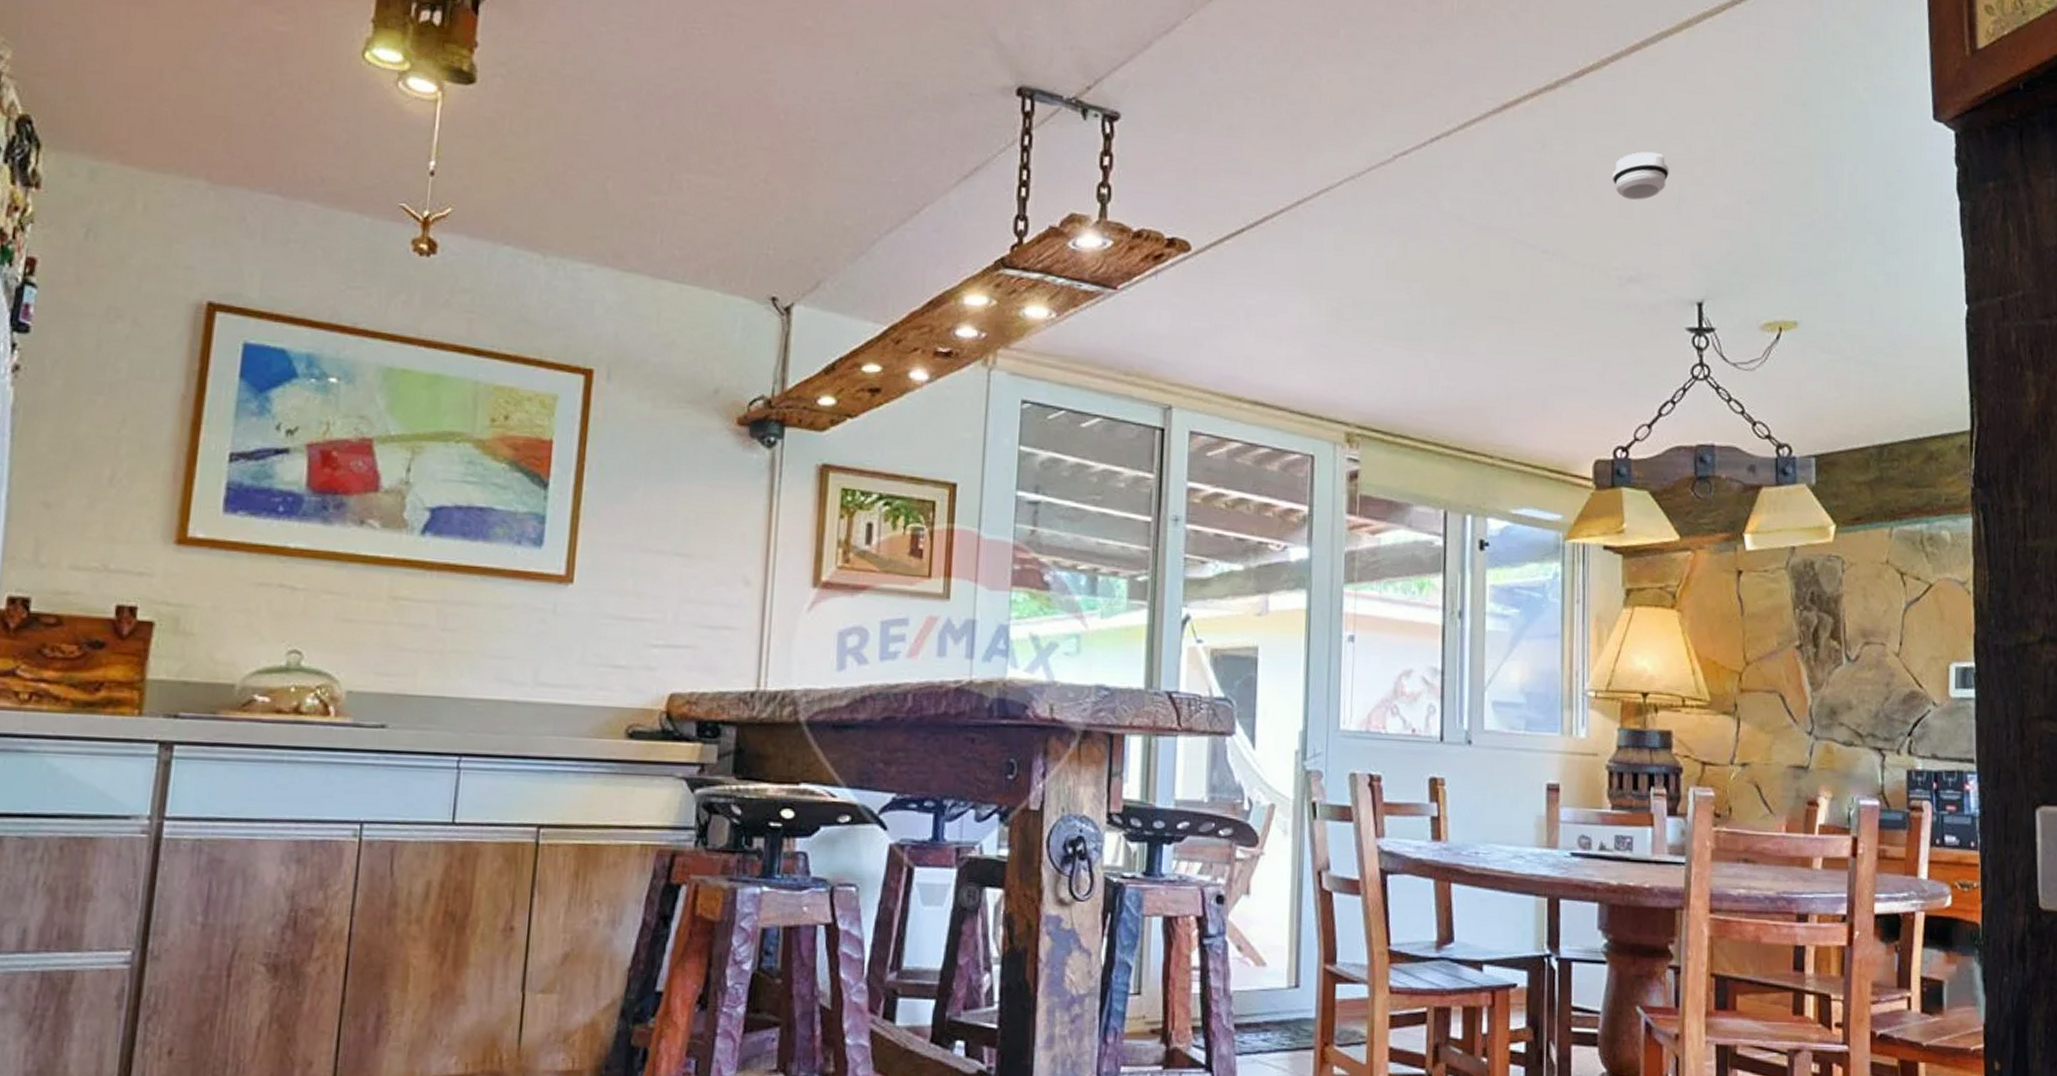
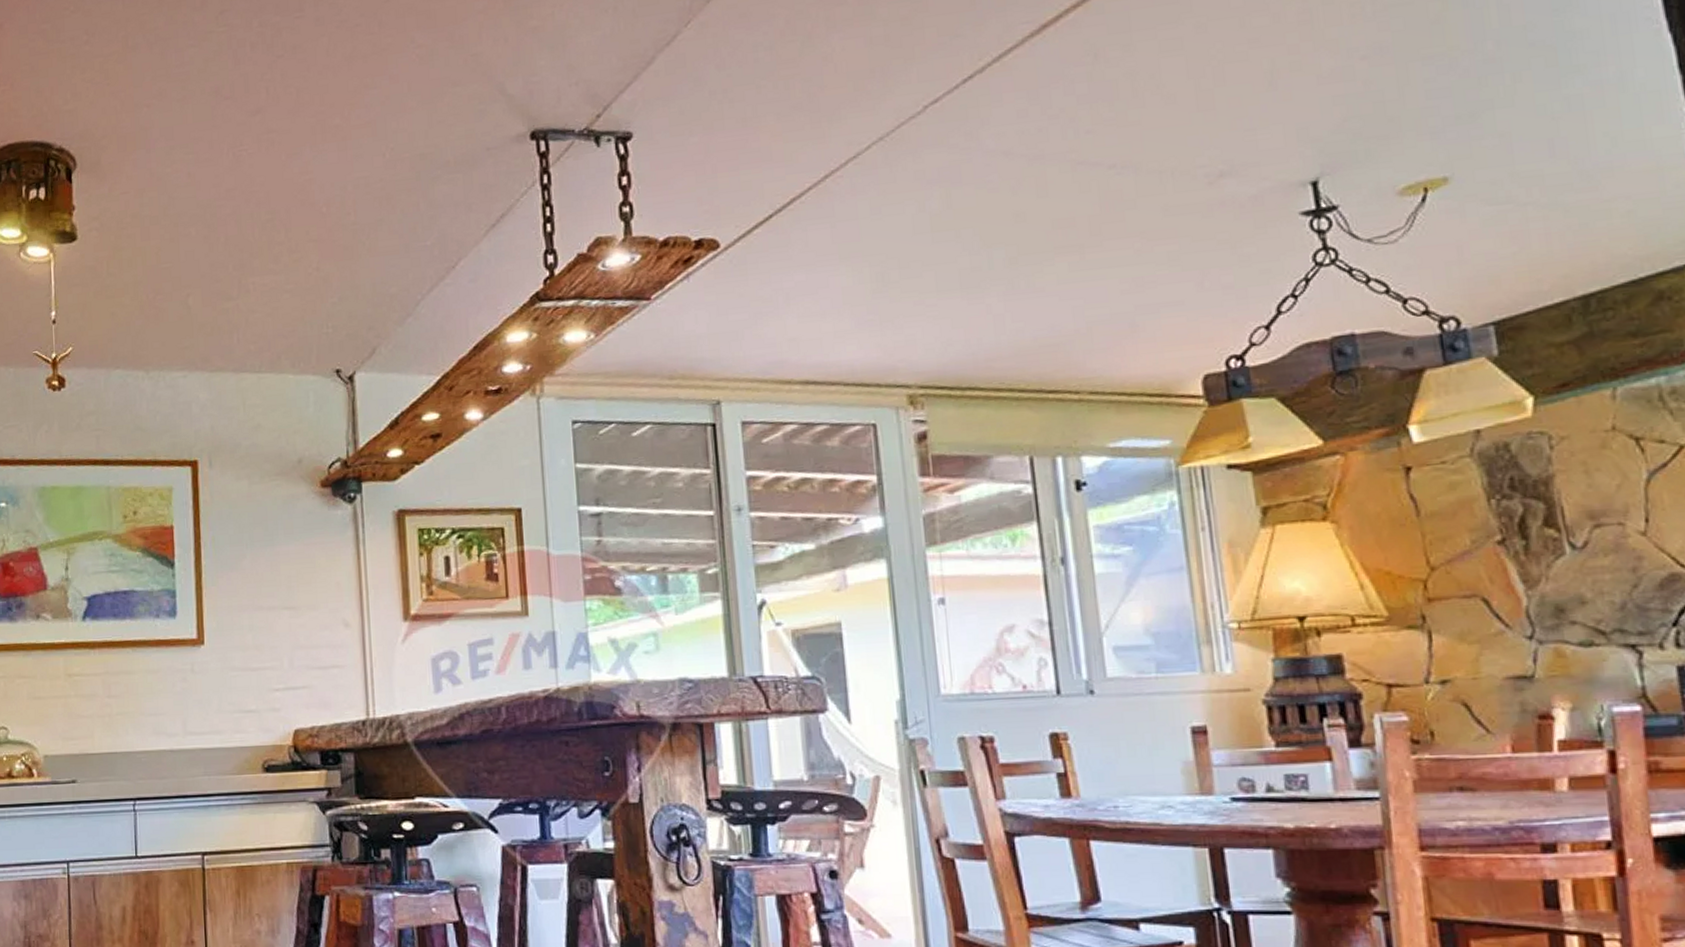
smoke detector: present [1612,151,1669,200] -> none [1183,31,1255,89]

